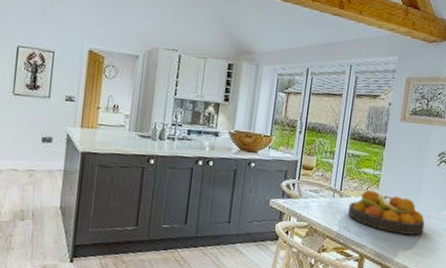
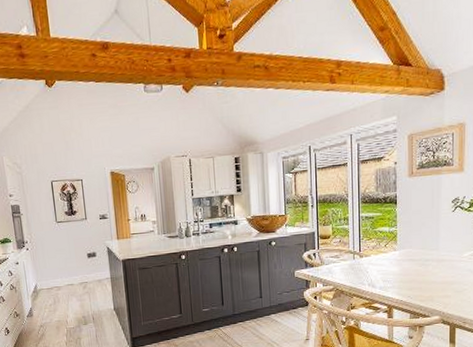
fruit bowl: present [347,190,425,235] -> none [369,246,448,282]

